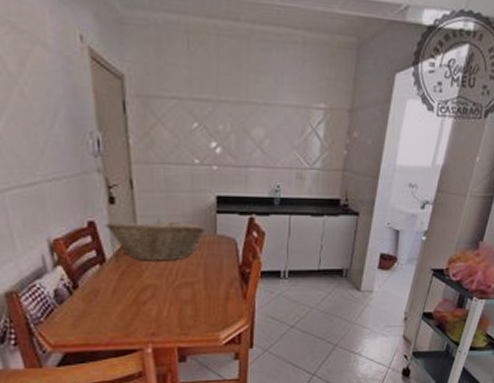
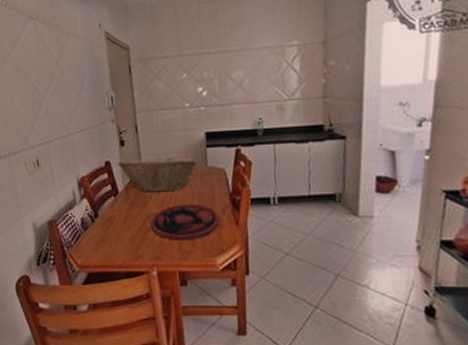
plate: none [146,275,226,315] -> present [150,203,220,241]

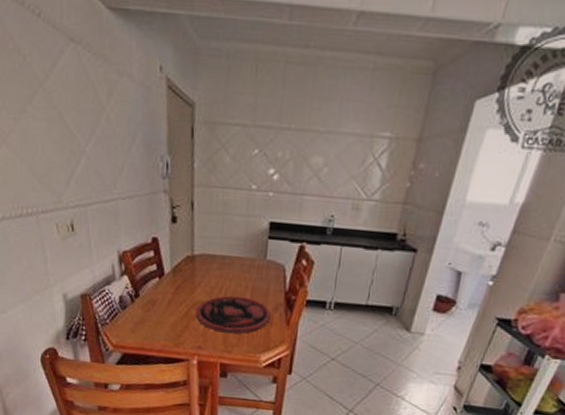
fruit basket: present [117,156,198,192] -> none [166,239,257,281]

